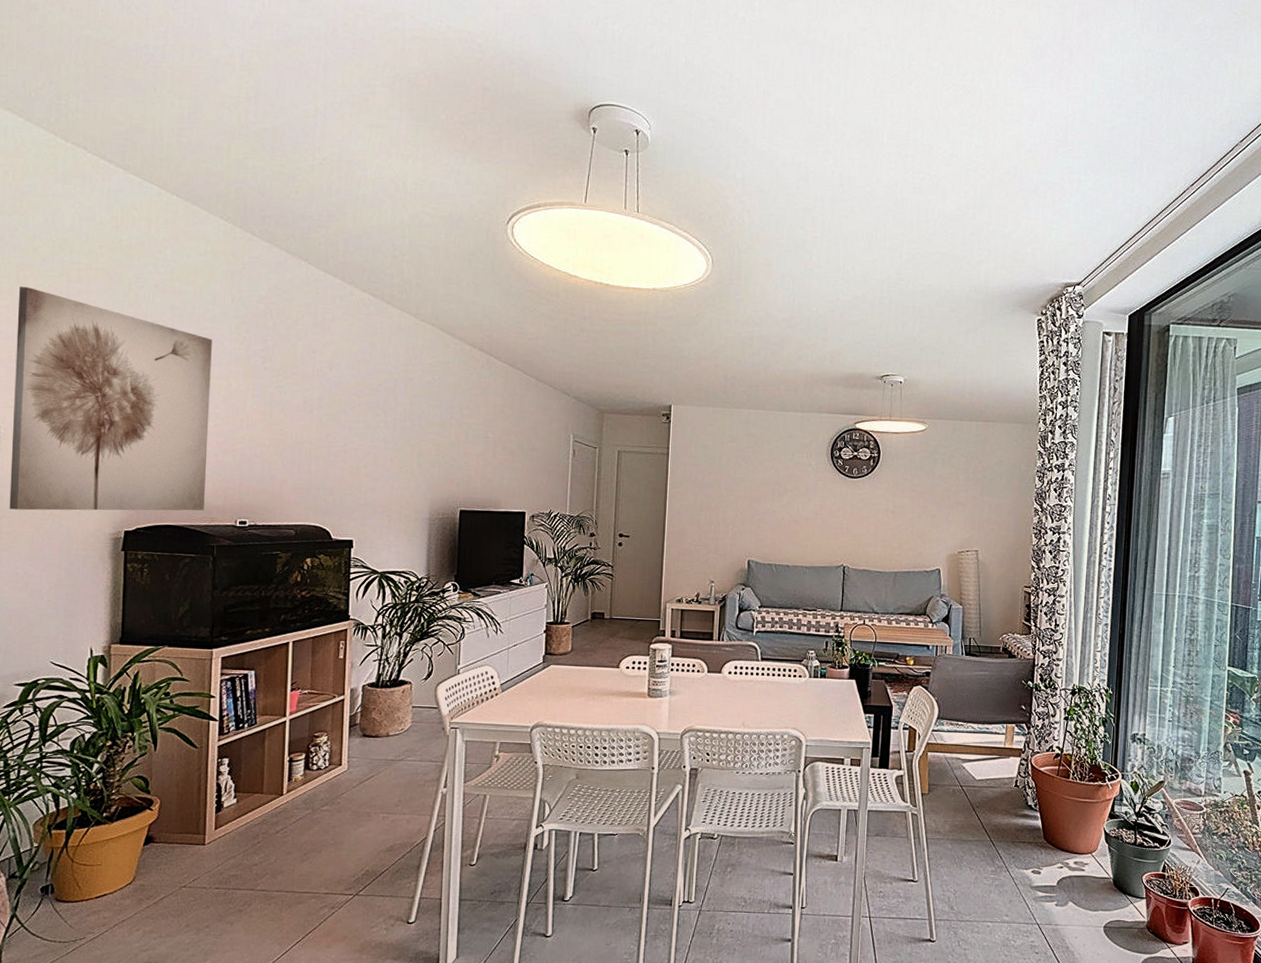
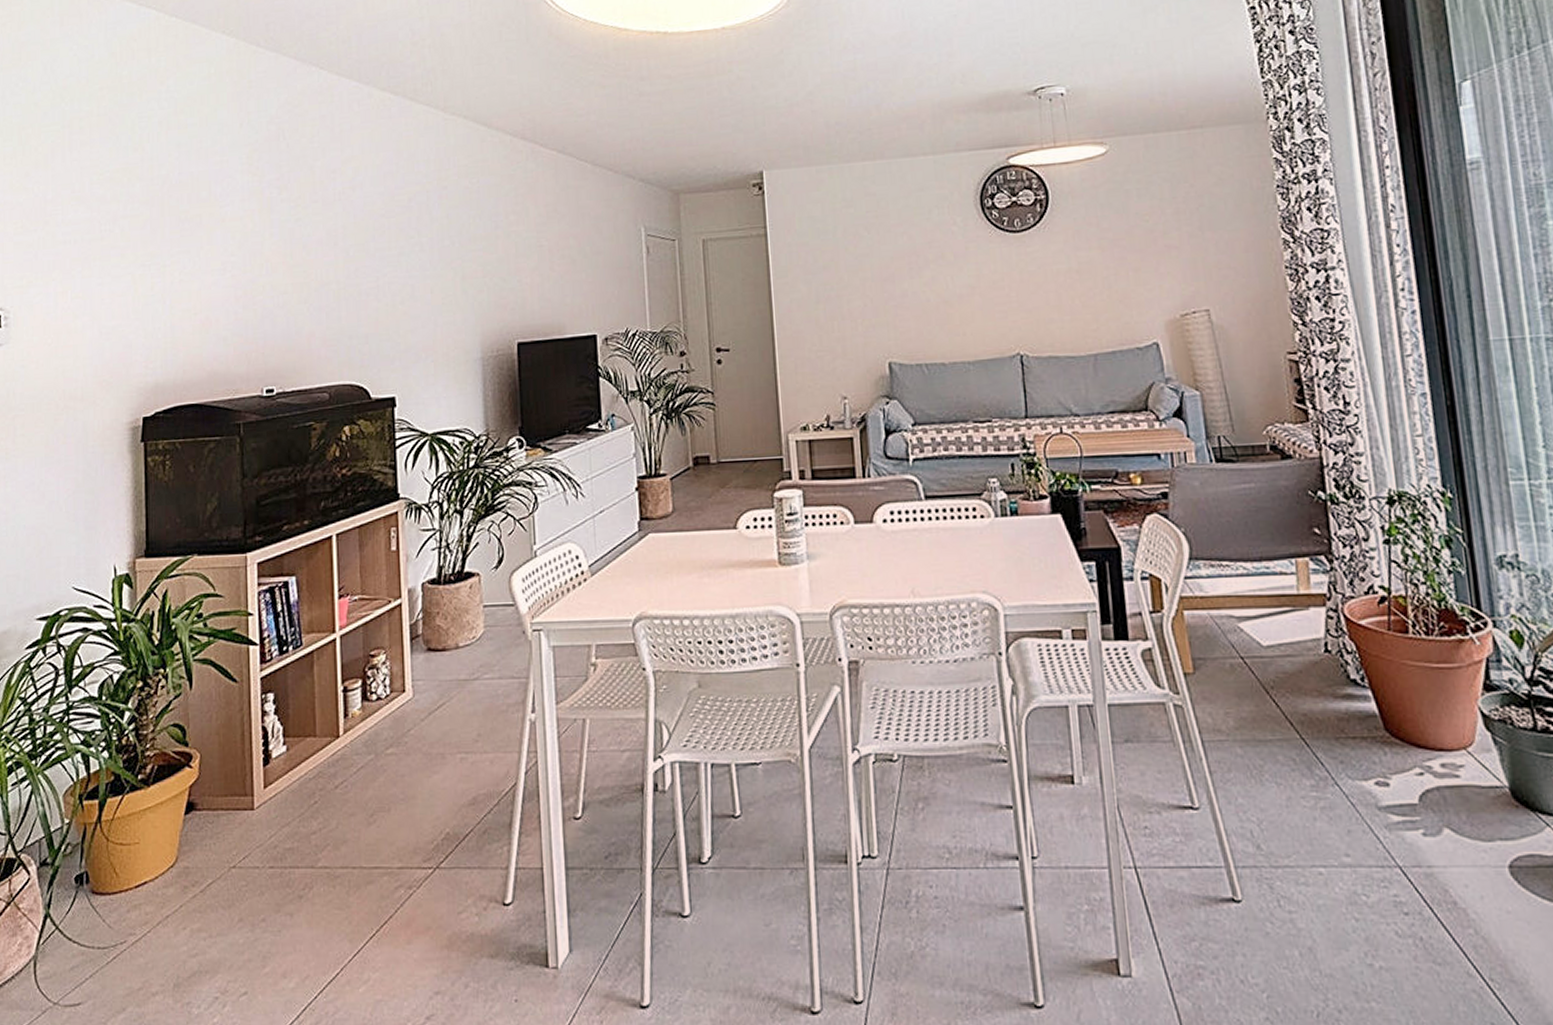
wall art: present [9,287,212,511] -> none [21,147,226,407]

